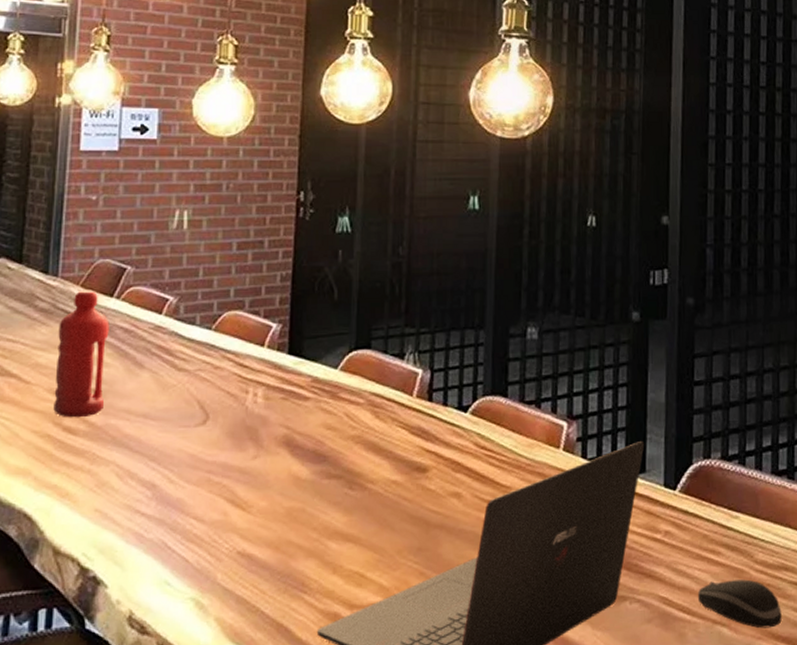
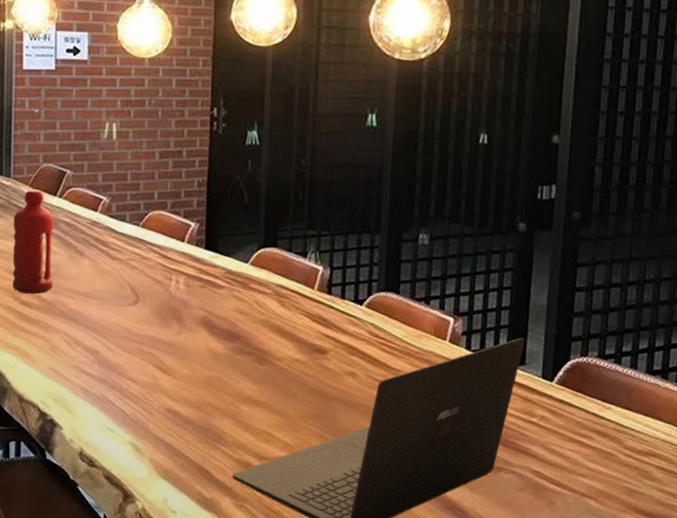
computer mouse: present [697,579,782,629] -> none [568,461,647,504]

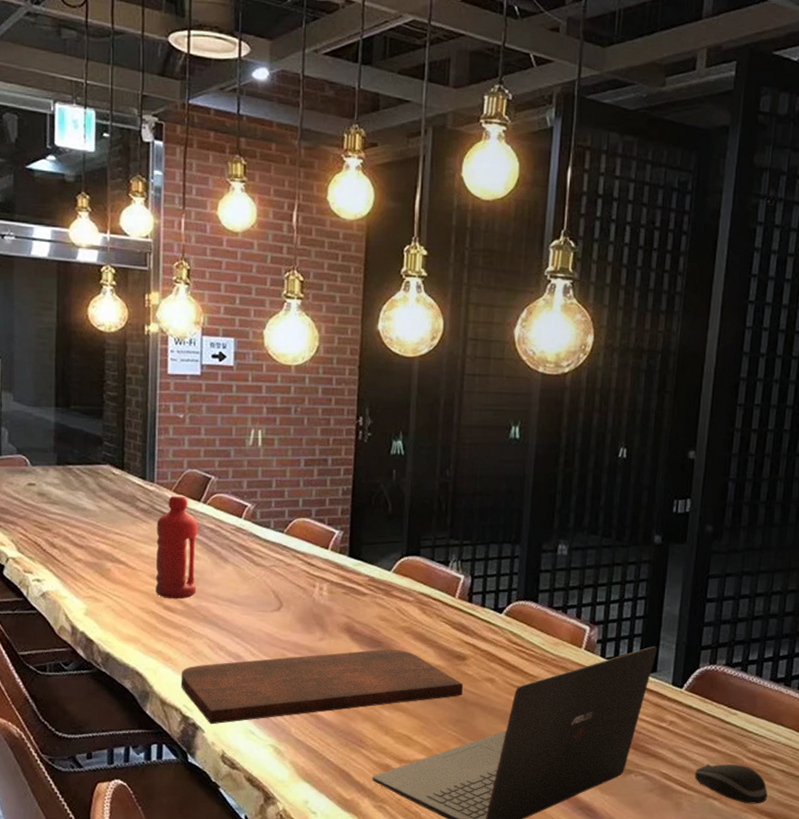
cutting board: none [38,343,325,421] -> present [181,649,464,725]
computer mouse: none [568,461,647,504] -> present [694,764,768,804]

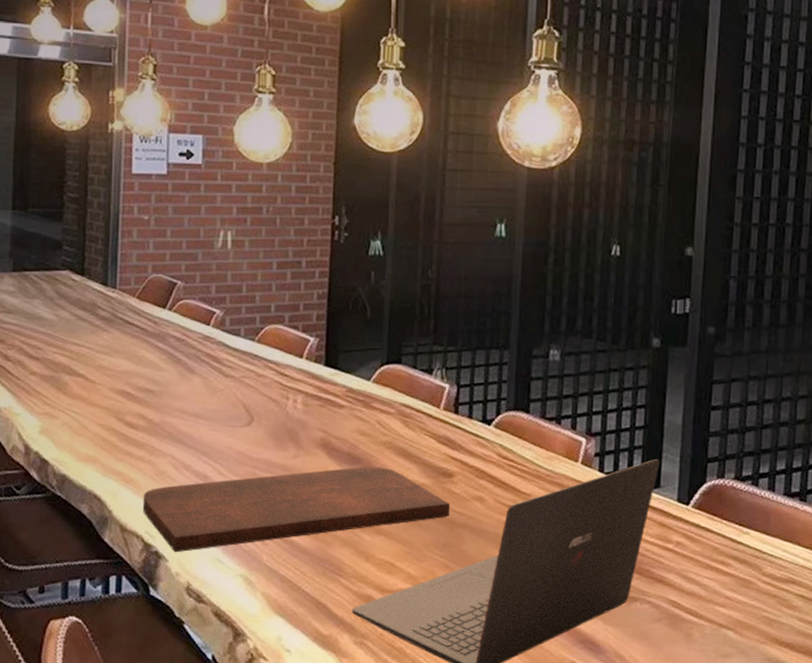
water bottle: present [155,494,198,599] -> none [116,301,163,415]
computer mouse: present [694,764,768,804] -> none [705,589,786,634]

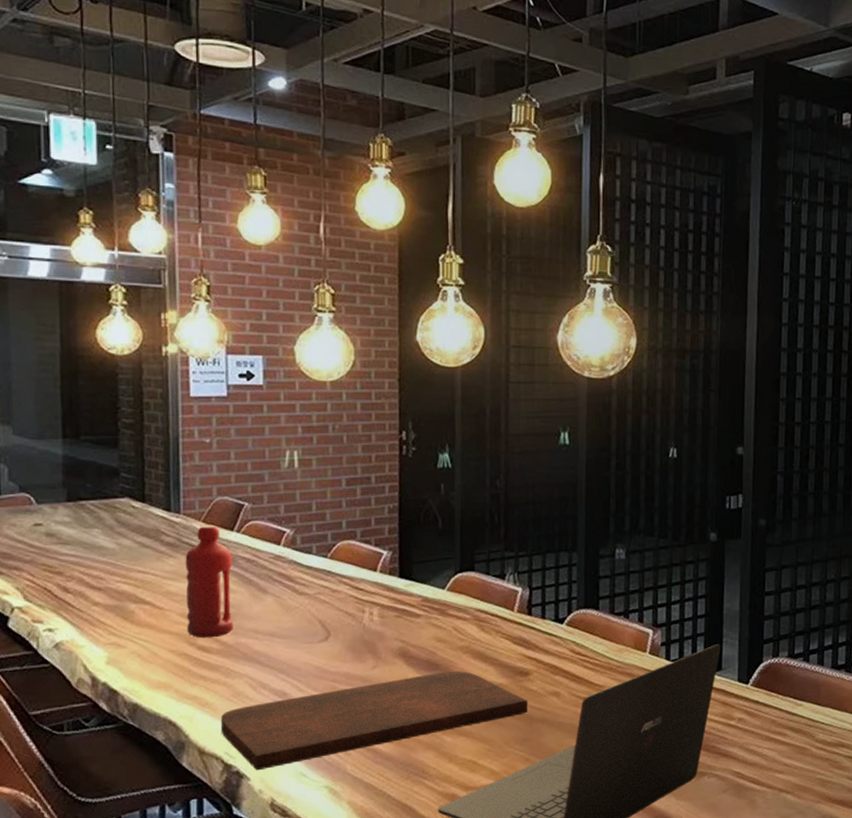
water bottle: none [116,301,163,415] -> present [185,525,234,639]

